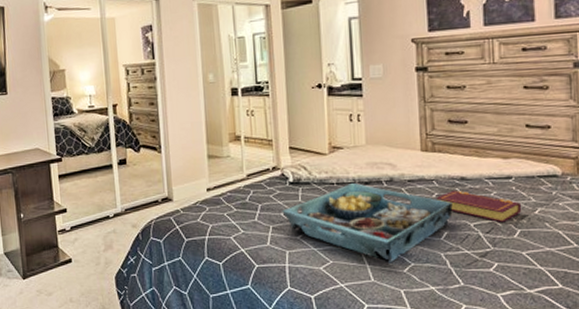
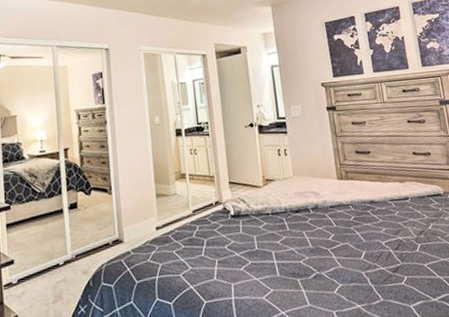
serving tray: present [282,183,453,264] -> none [225,212,368,287]
book: present [436,190,522,223] -> none [353,212,419,239]

